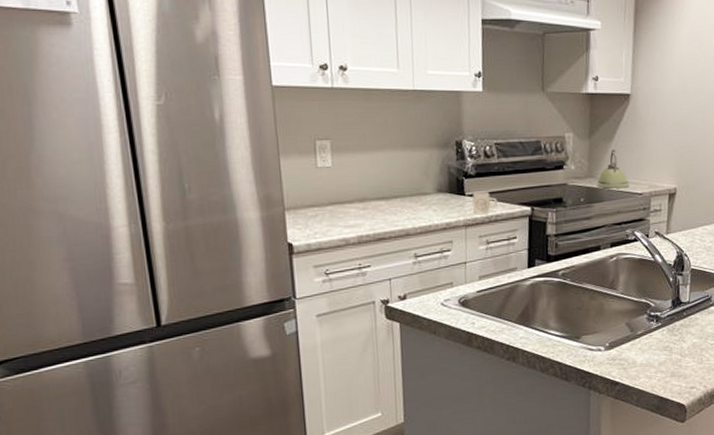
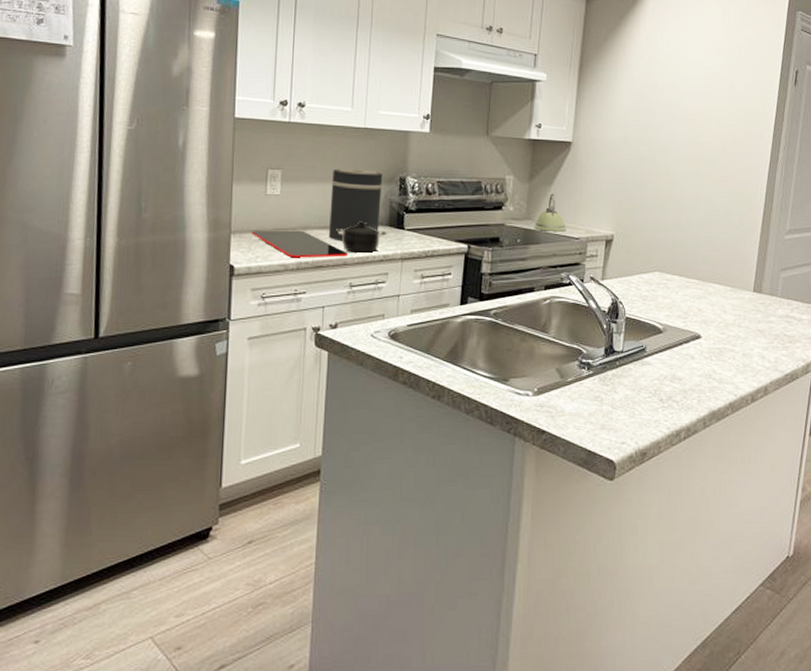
cutting board: none [306,203,411,232] -> present [251,230,349,258]
cylinder: none [385,134,439,212] -> present [328,168,383,242]
saucepan: none [395,189,447,222] -> present [336,221,387,253]
mug: present [472,191,498,215] -> none [410,226,435,250]

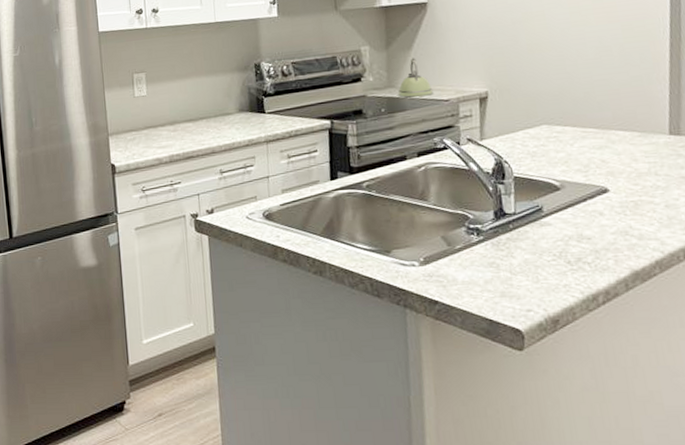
cutting board: present [251,230,349,258] -> none [125,125,216,152]
cylinder: present [328,168,383,242] -> none [191,61,241,132]
saucepan: present [336,221,387,253] -> none [201,110,249,141]

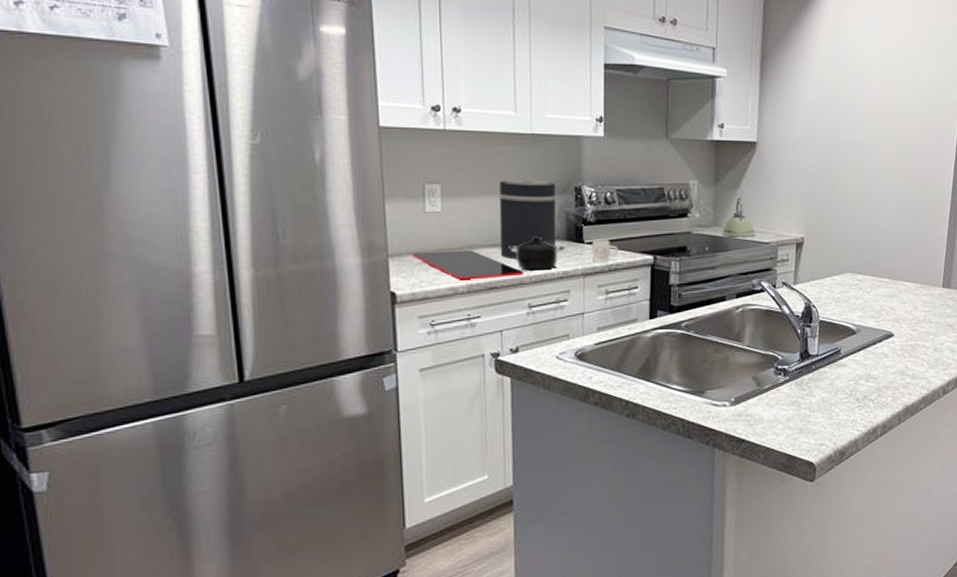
cutting board: none [125,125,216,152] -> present [411,250,525,280]
cylinder: none [191,61,241,132] -> present [499,179,557,260]
saucepan: none [201,110,249,141] -> present [508,236,565,271]
mug: none [272,108,297,131] -> present [591,238,618,264]

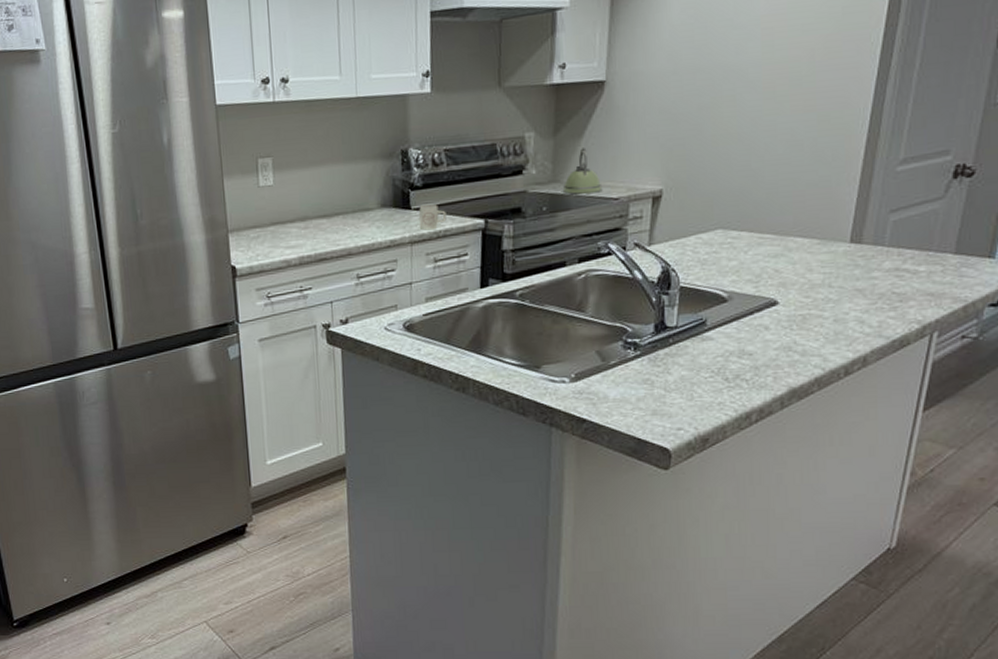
cutting board: present [411,250,525,280] -> none [248,222,353,253]
cylinder: present [499,179,557,260] -> none [326,145,383,230]
saucepan: present [508,236,565,271] -> none [336,204,392,241]

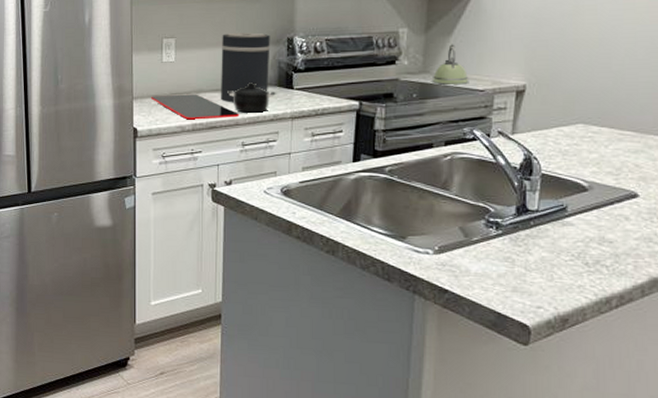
cutting board: none [248,222,353,253] -> present [150,94,240,120]
cylinder: none [326,145,383,230] -> present [220,32,270,103]
saucepan: none [336,204,392,241] -> present [227,83,276,113]
mug: present [418,203,447,231] -> none [299,85,325,108]

